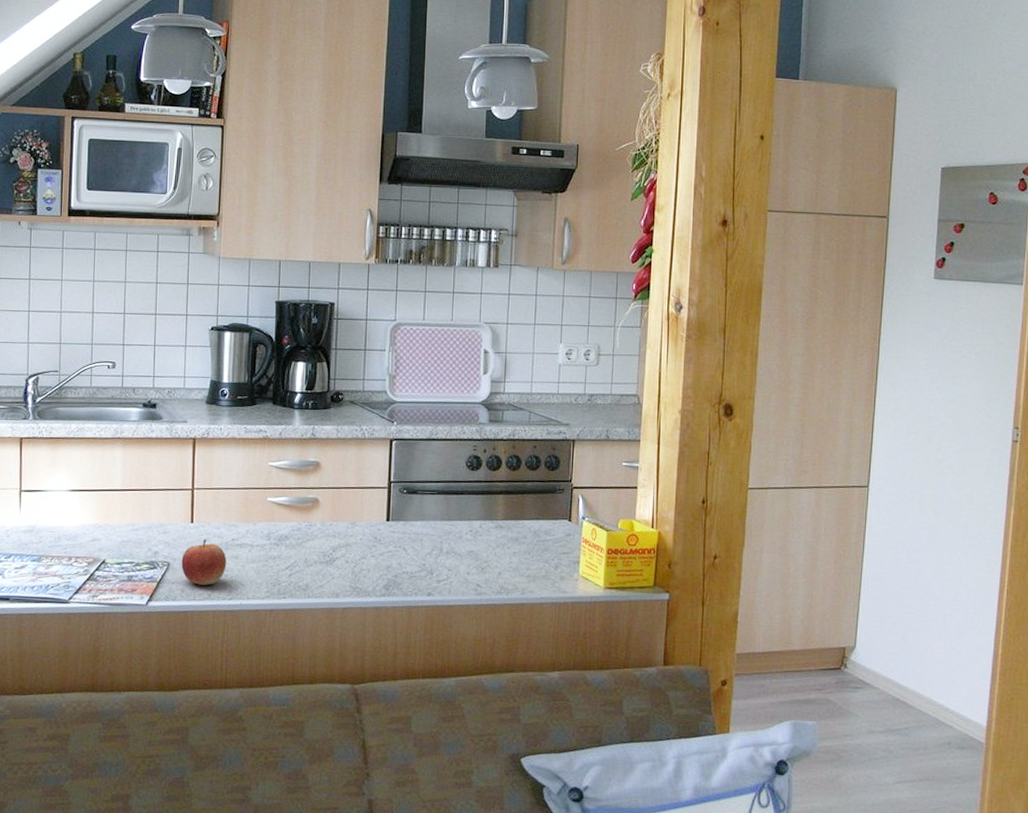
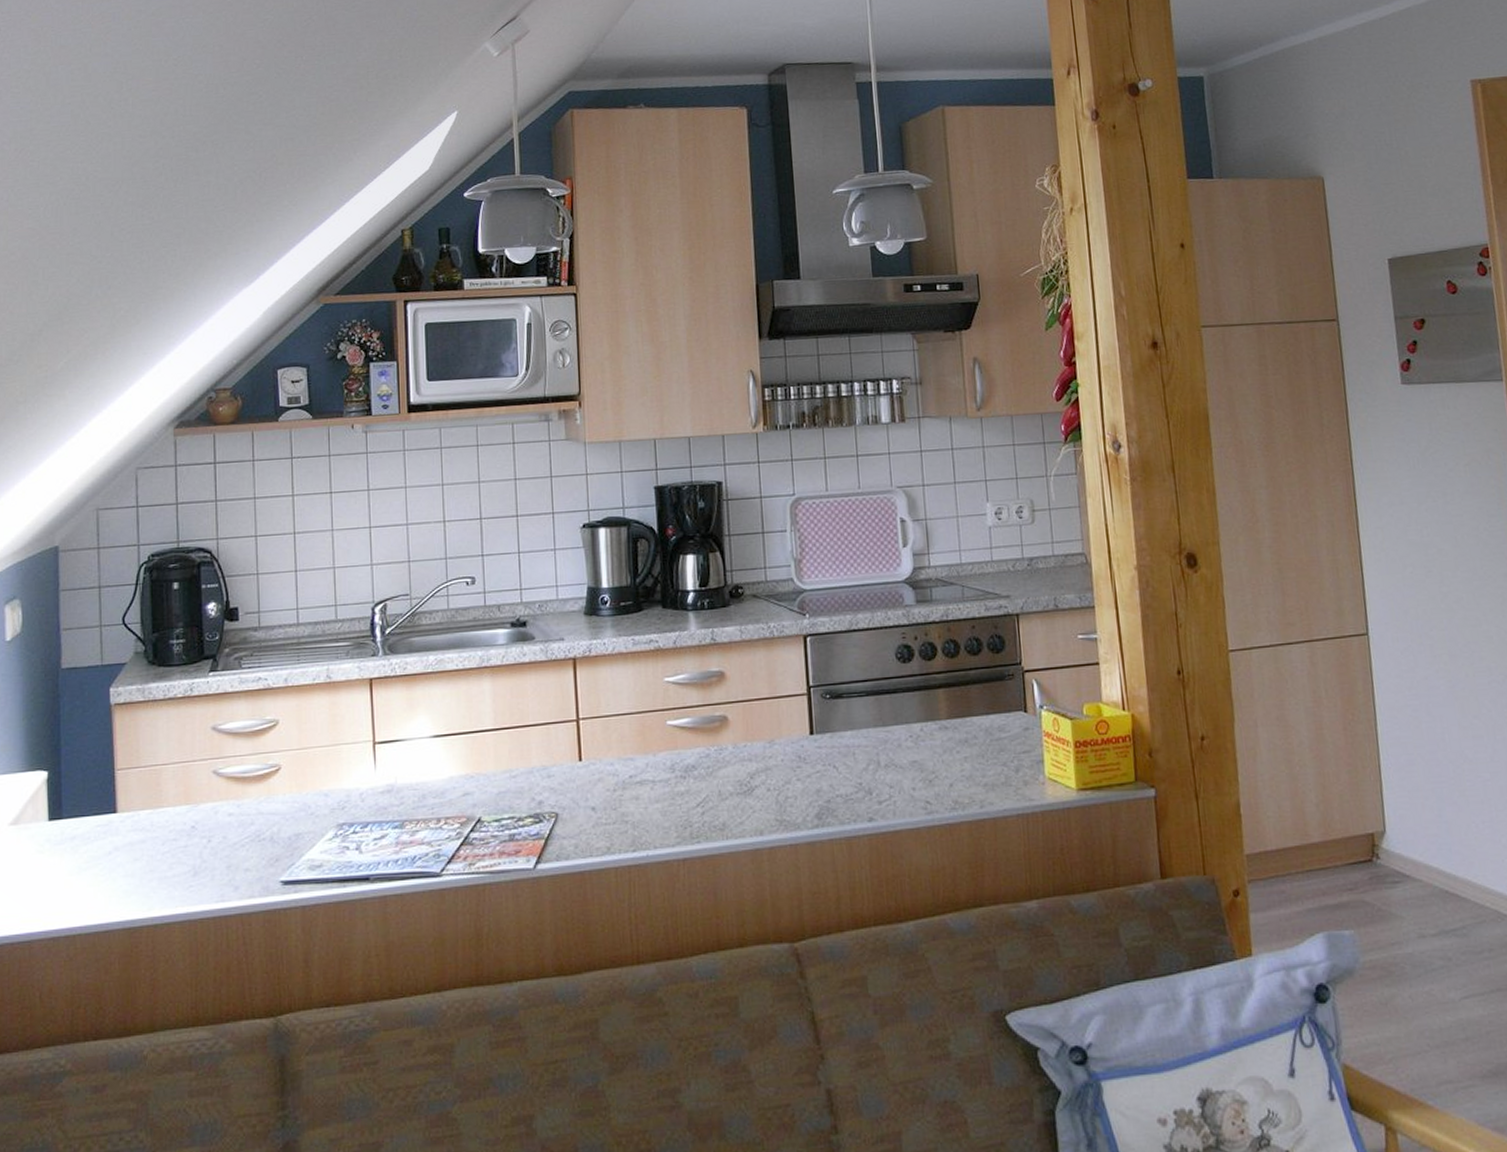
apple: present [181,539,227,585] -> none [571,780,626,837]

